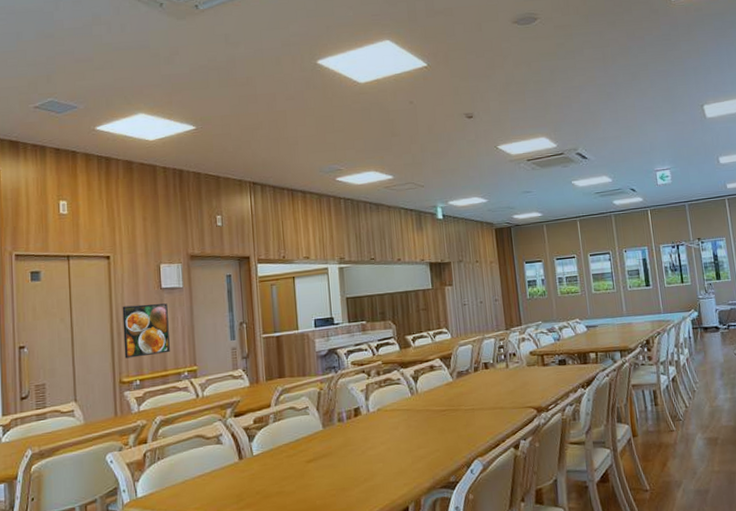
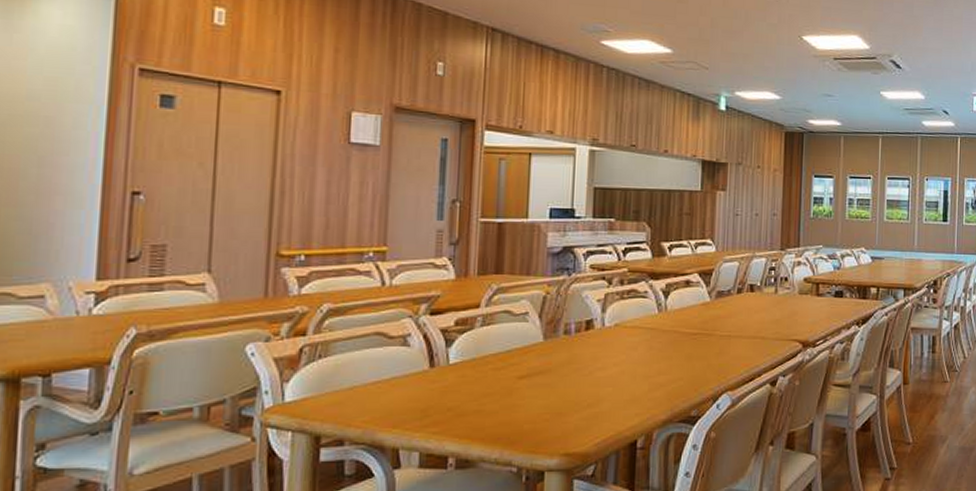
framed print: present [122,303,170,359] -> none [287,158,356,226]

